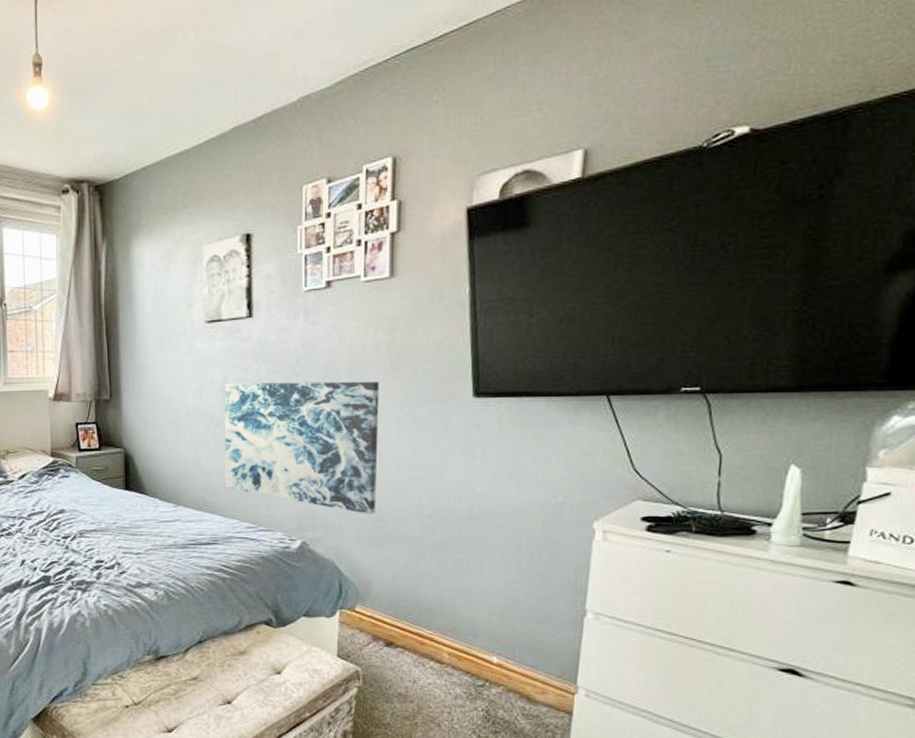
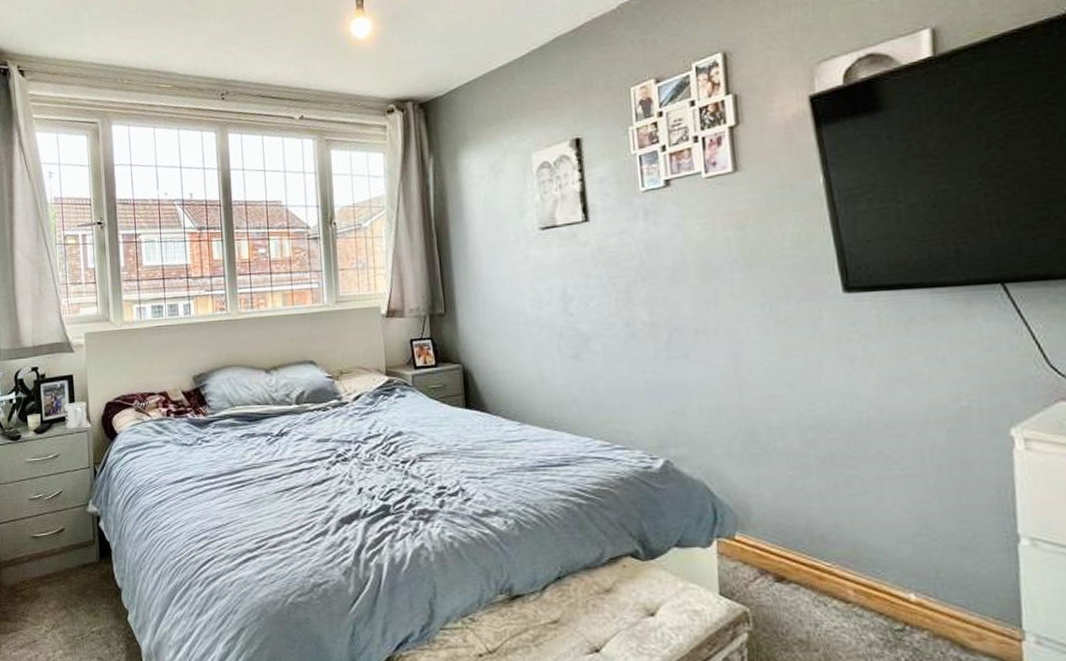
wall art: present [224,381,380,514] -> none [564,280,746,427]

